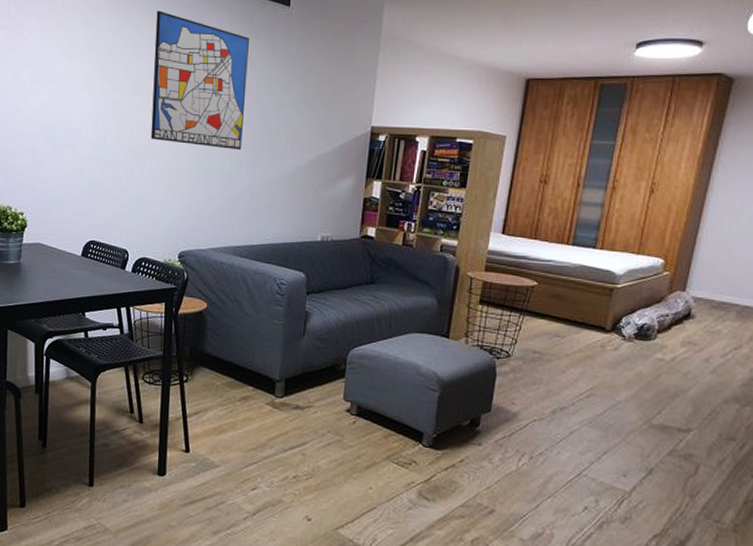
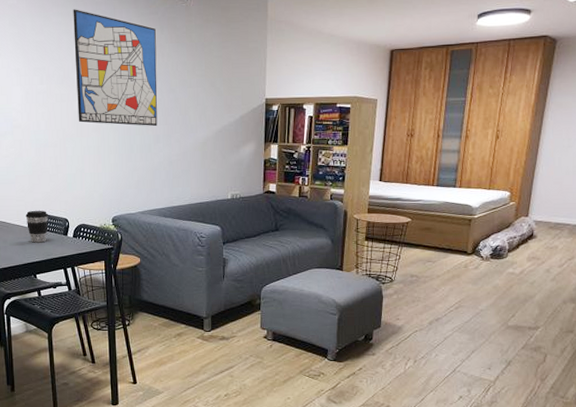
coffee cup: none [79,238,105,276] -> present [25,211,49,243]

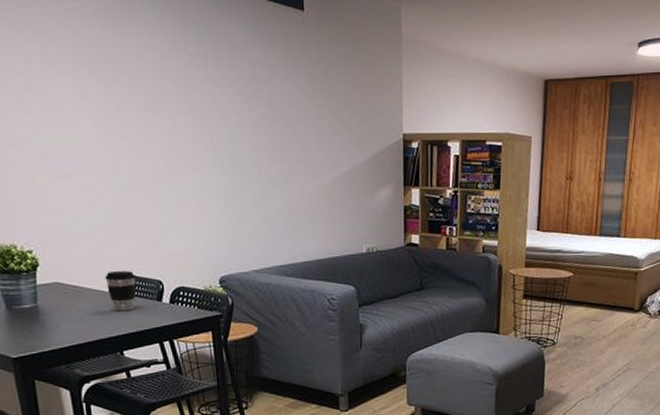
wall art: present [73,9,158,127] -> none [156,17,272,166]

